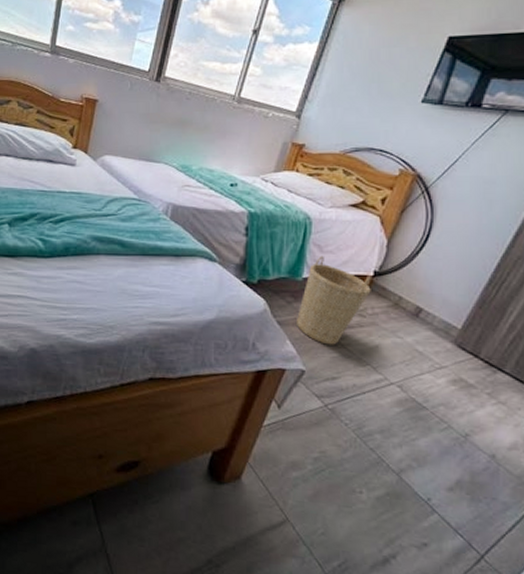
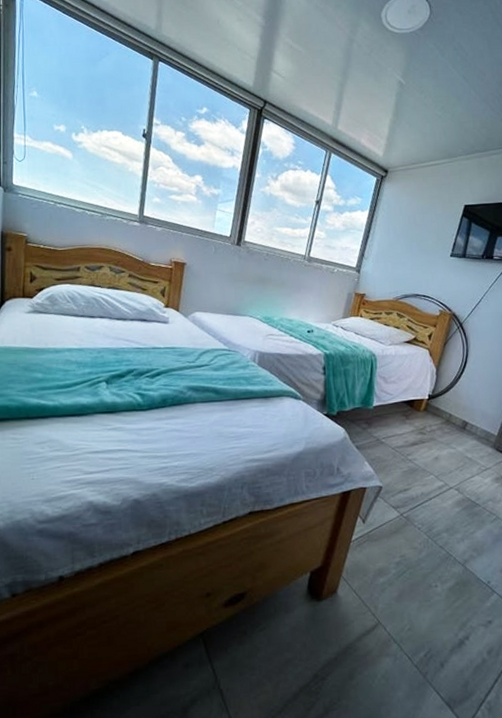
basket: present [295,256,371,345] -> none [371,386,428,462]

